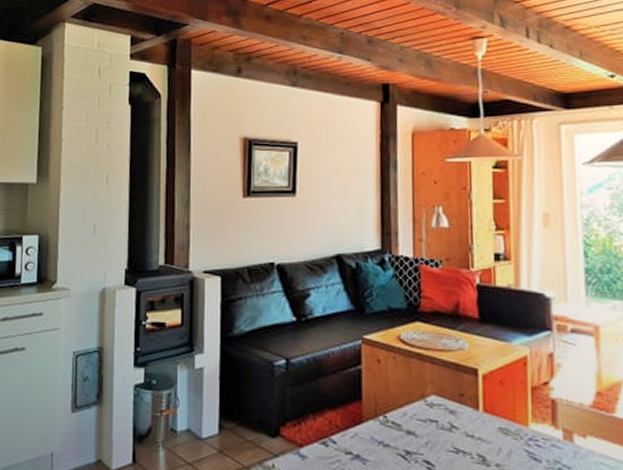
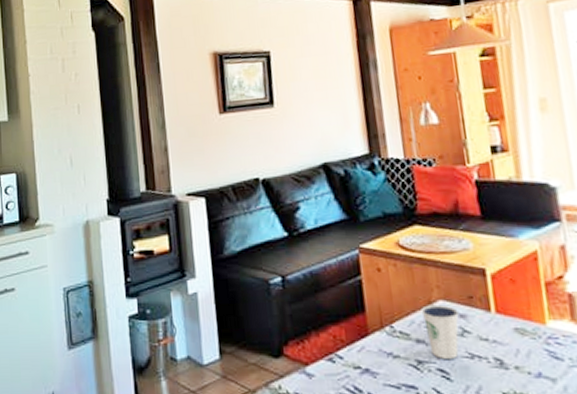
dixie cup: none [414,399,449,452] -> present [421,304,459,359]

